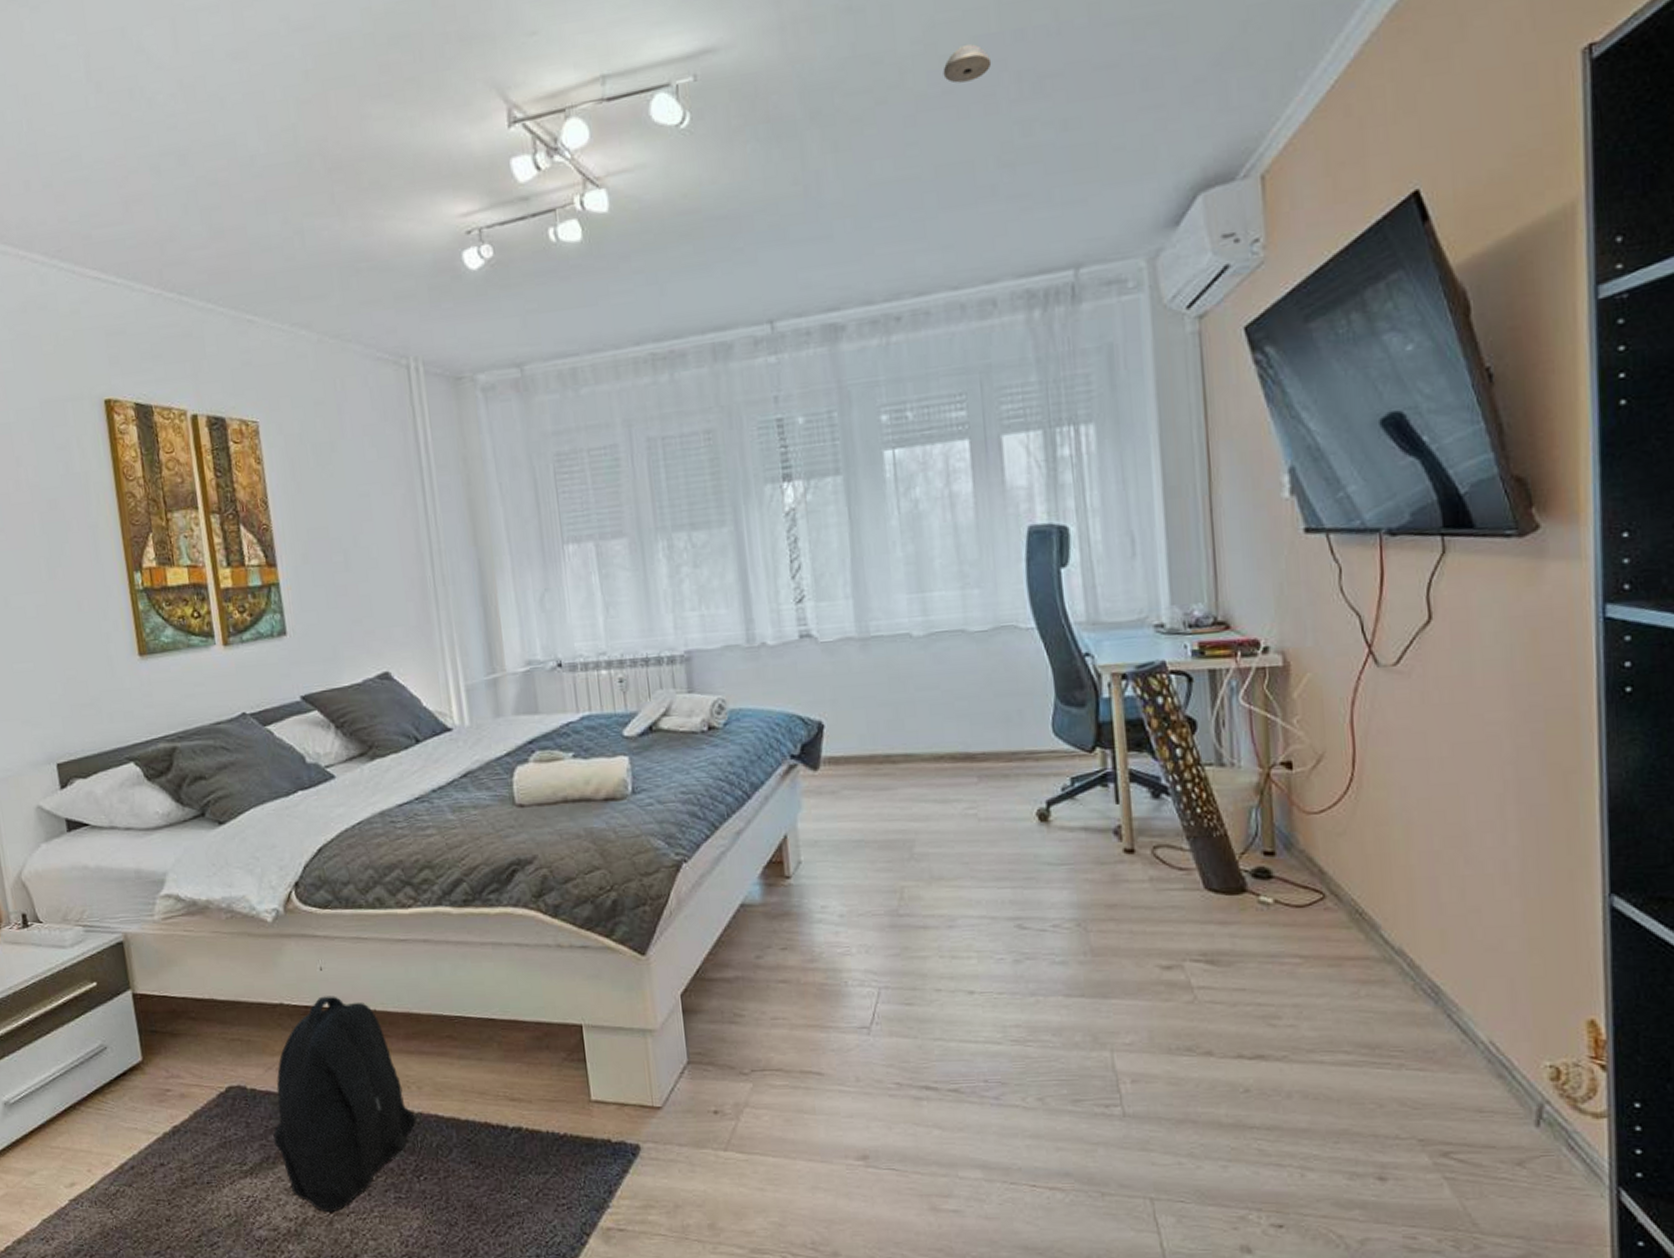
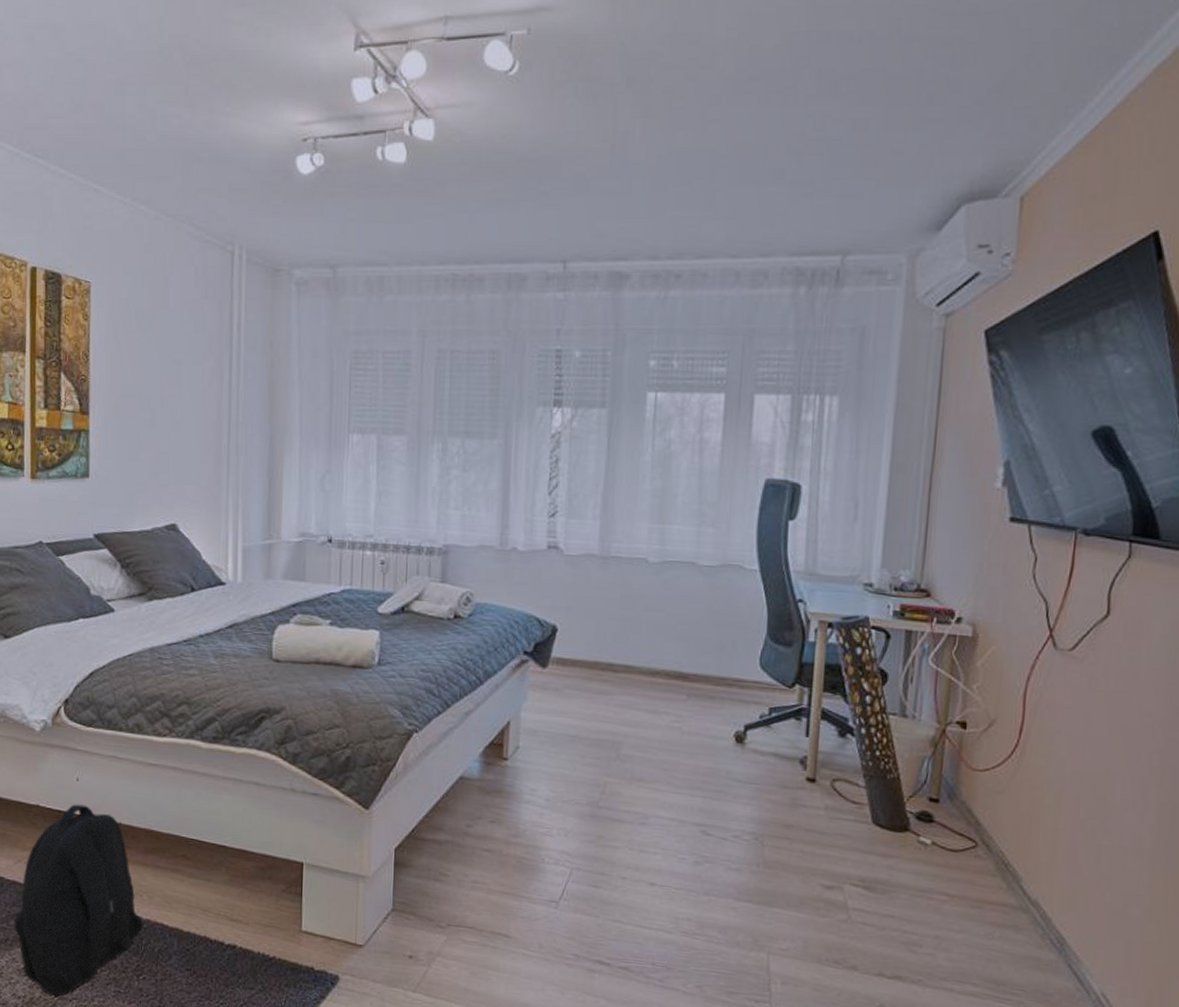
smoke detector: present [943,43,992,83] -> none [751,38,797,72]

